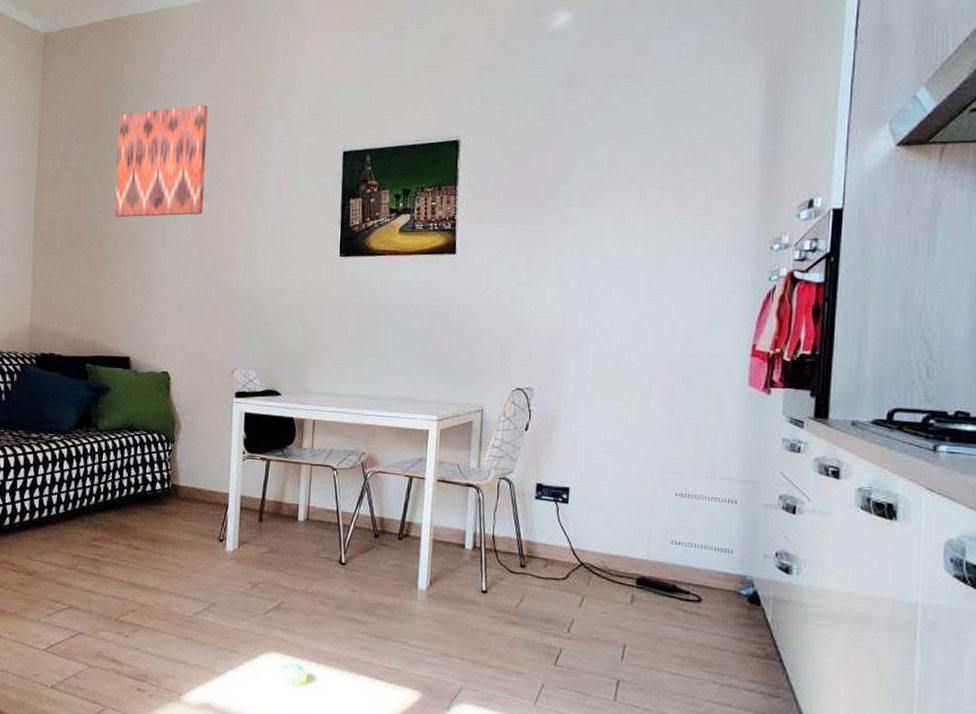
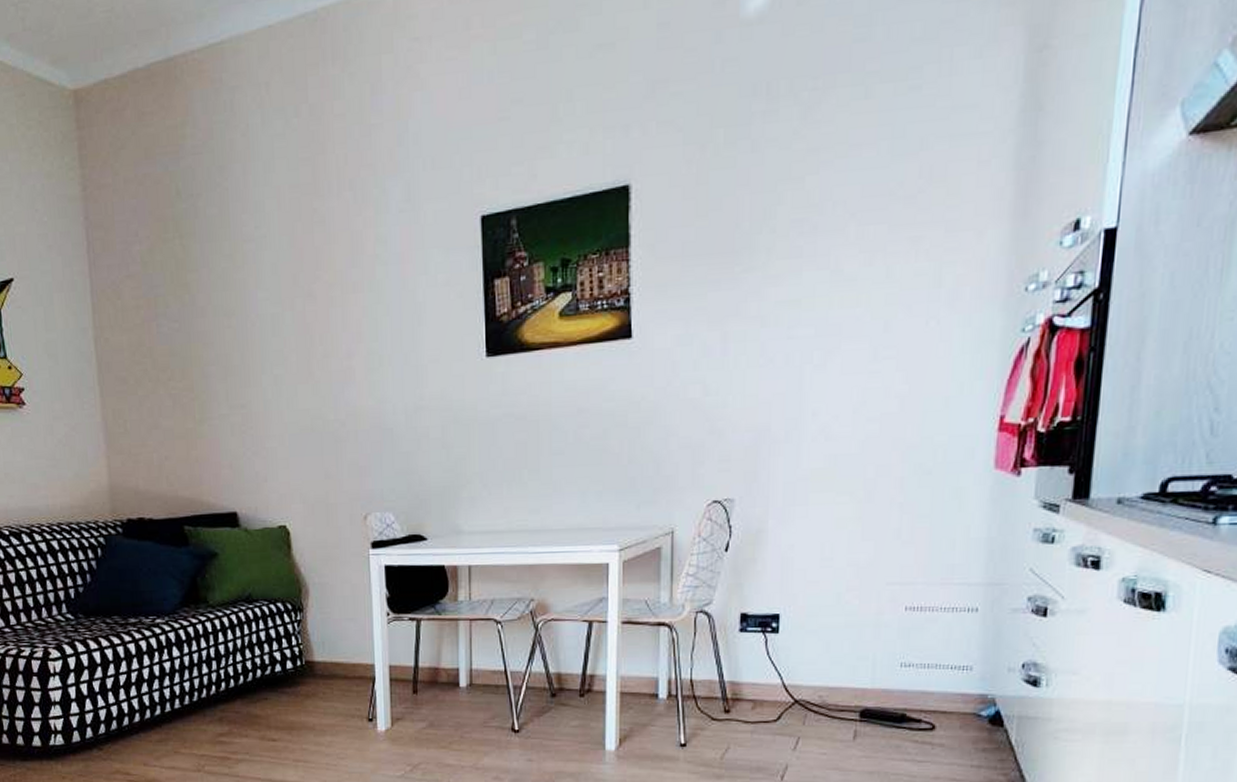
wall art: present [114,104,208,218] -> none [186,169,309,335]

